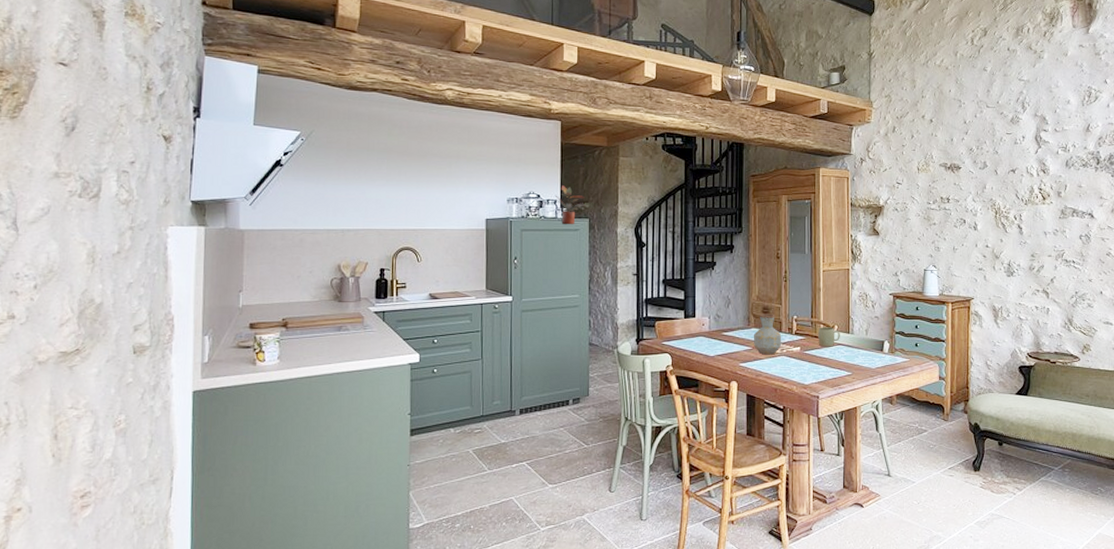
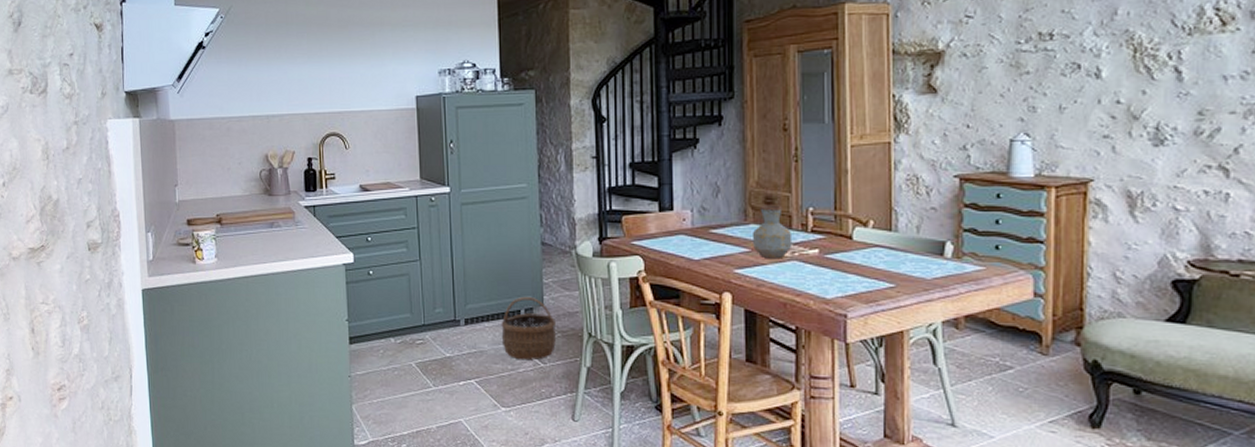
wicker basket: none [551,388,599,443] -> present [501,296,557,360]
potted plant: present [554,185,586,225] -> none [493,50,530,99]
mug: present [818,327,840,347] -> none [845,222,878,249]

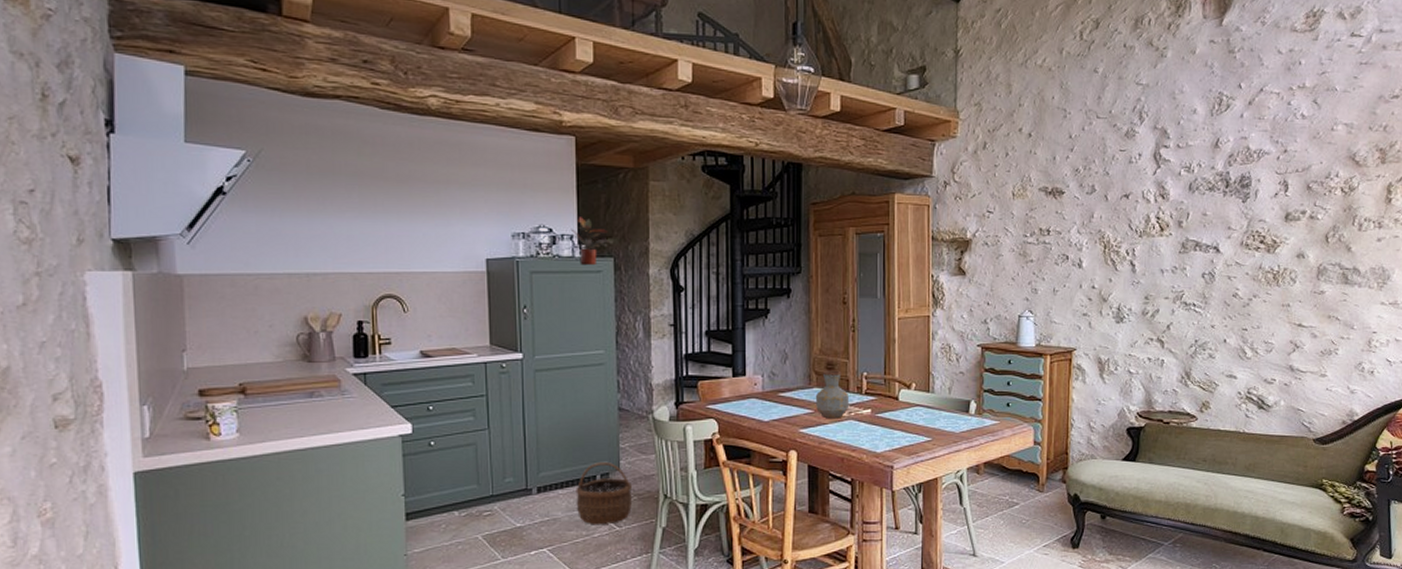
potted plant: none [493,50,530,99] -> present [570,217,609,266]

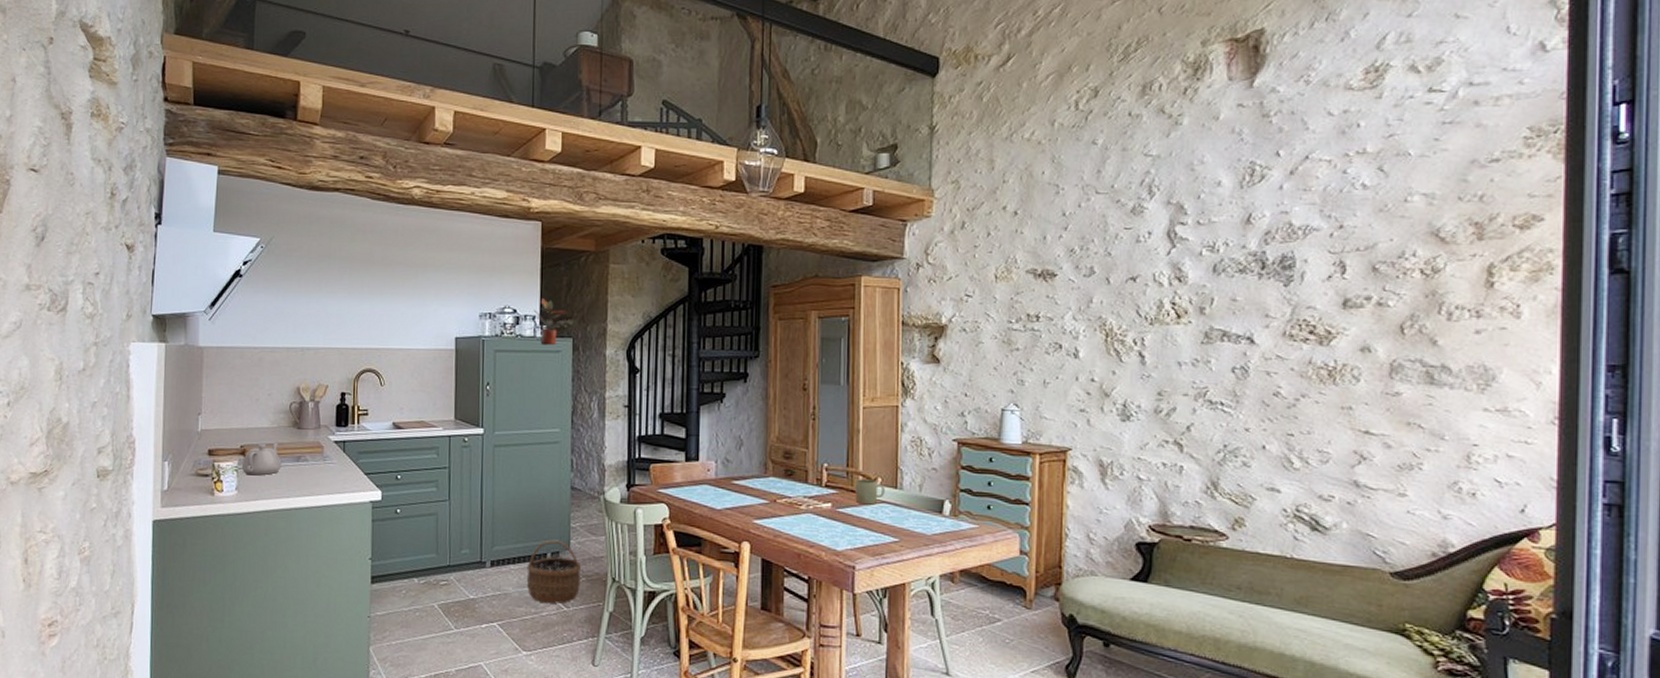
teapot: none [242,378,292,416] -> present [241,442,282,476]
vase: present [816,370,850,419] -> none [772,459,808,511]
mug: none [892,385,918,409] -> present [855,479,885,505]

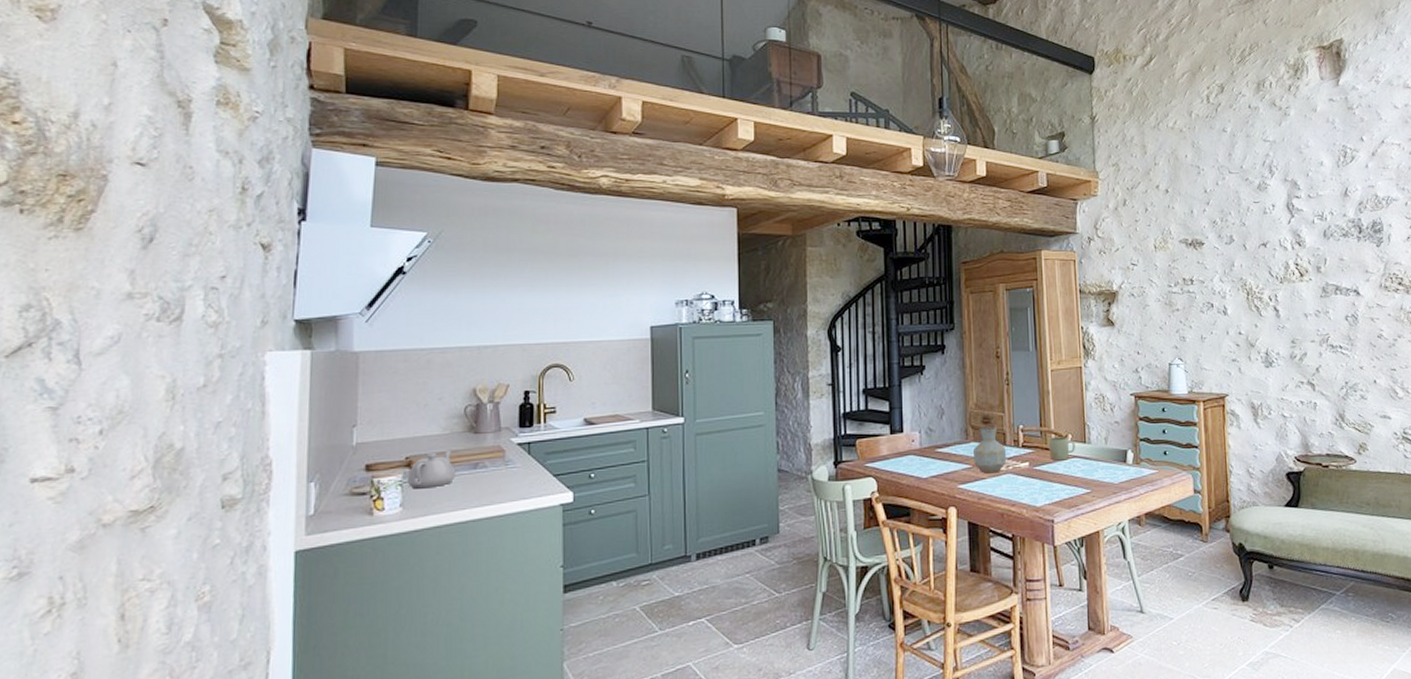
wicker basket: present [526,539,582,604] -> none [735,524,793,592]
potted plant: present [533,298,569,346] -> none [731,283,769,330]
vase: none [772,459,808,511] -> present [974,424,1007,474]

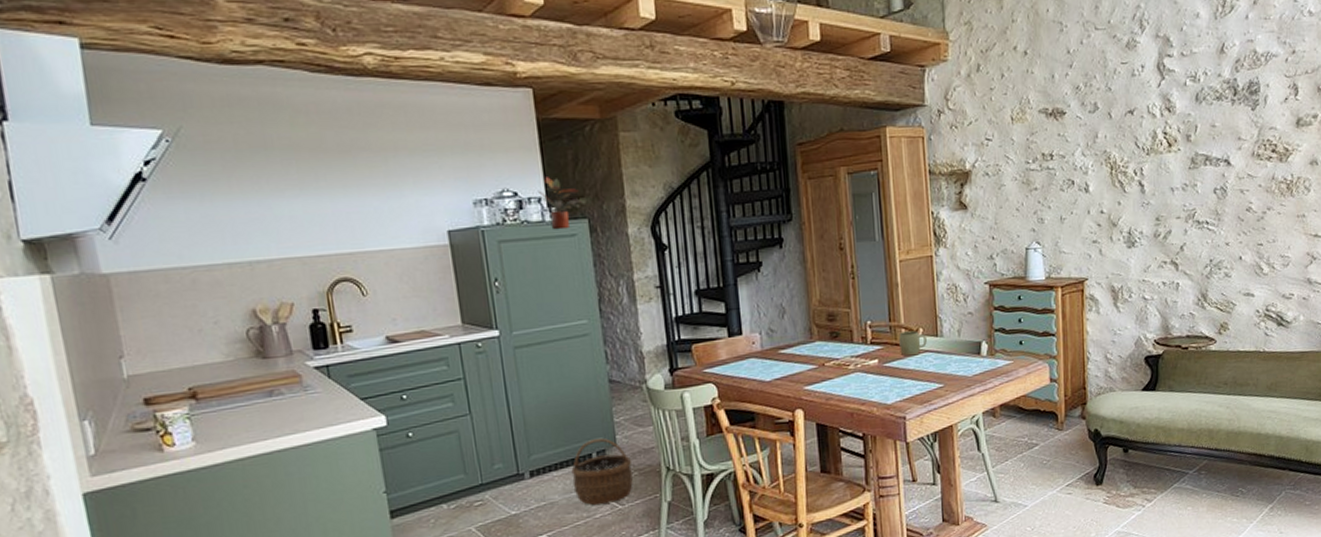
teapot: present [407,450,456,489] -> none [194,377,250,422]
potted plant: none [731,283,769,330] -> present [537,177,582,230]
wicker basket: none [735,524,793,592] -> present [571,437,633,506]
vase: present [974,424,1007,474] -> none [819,321,855,373]

